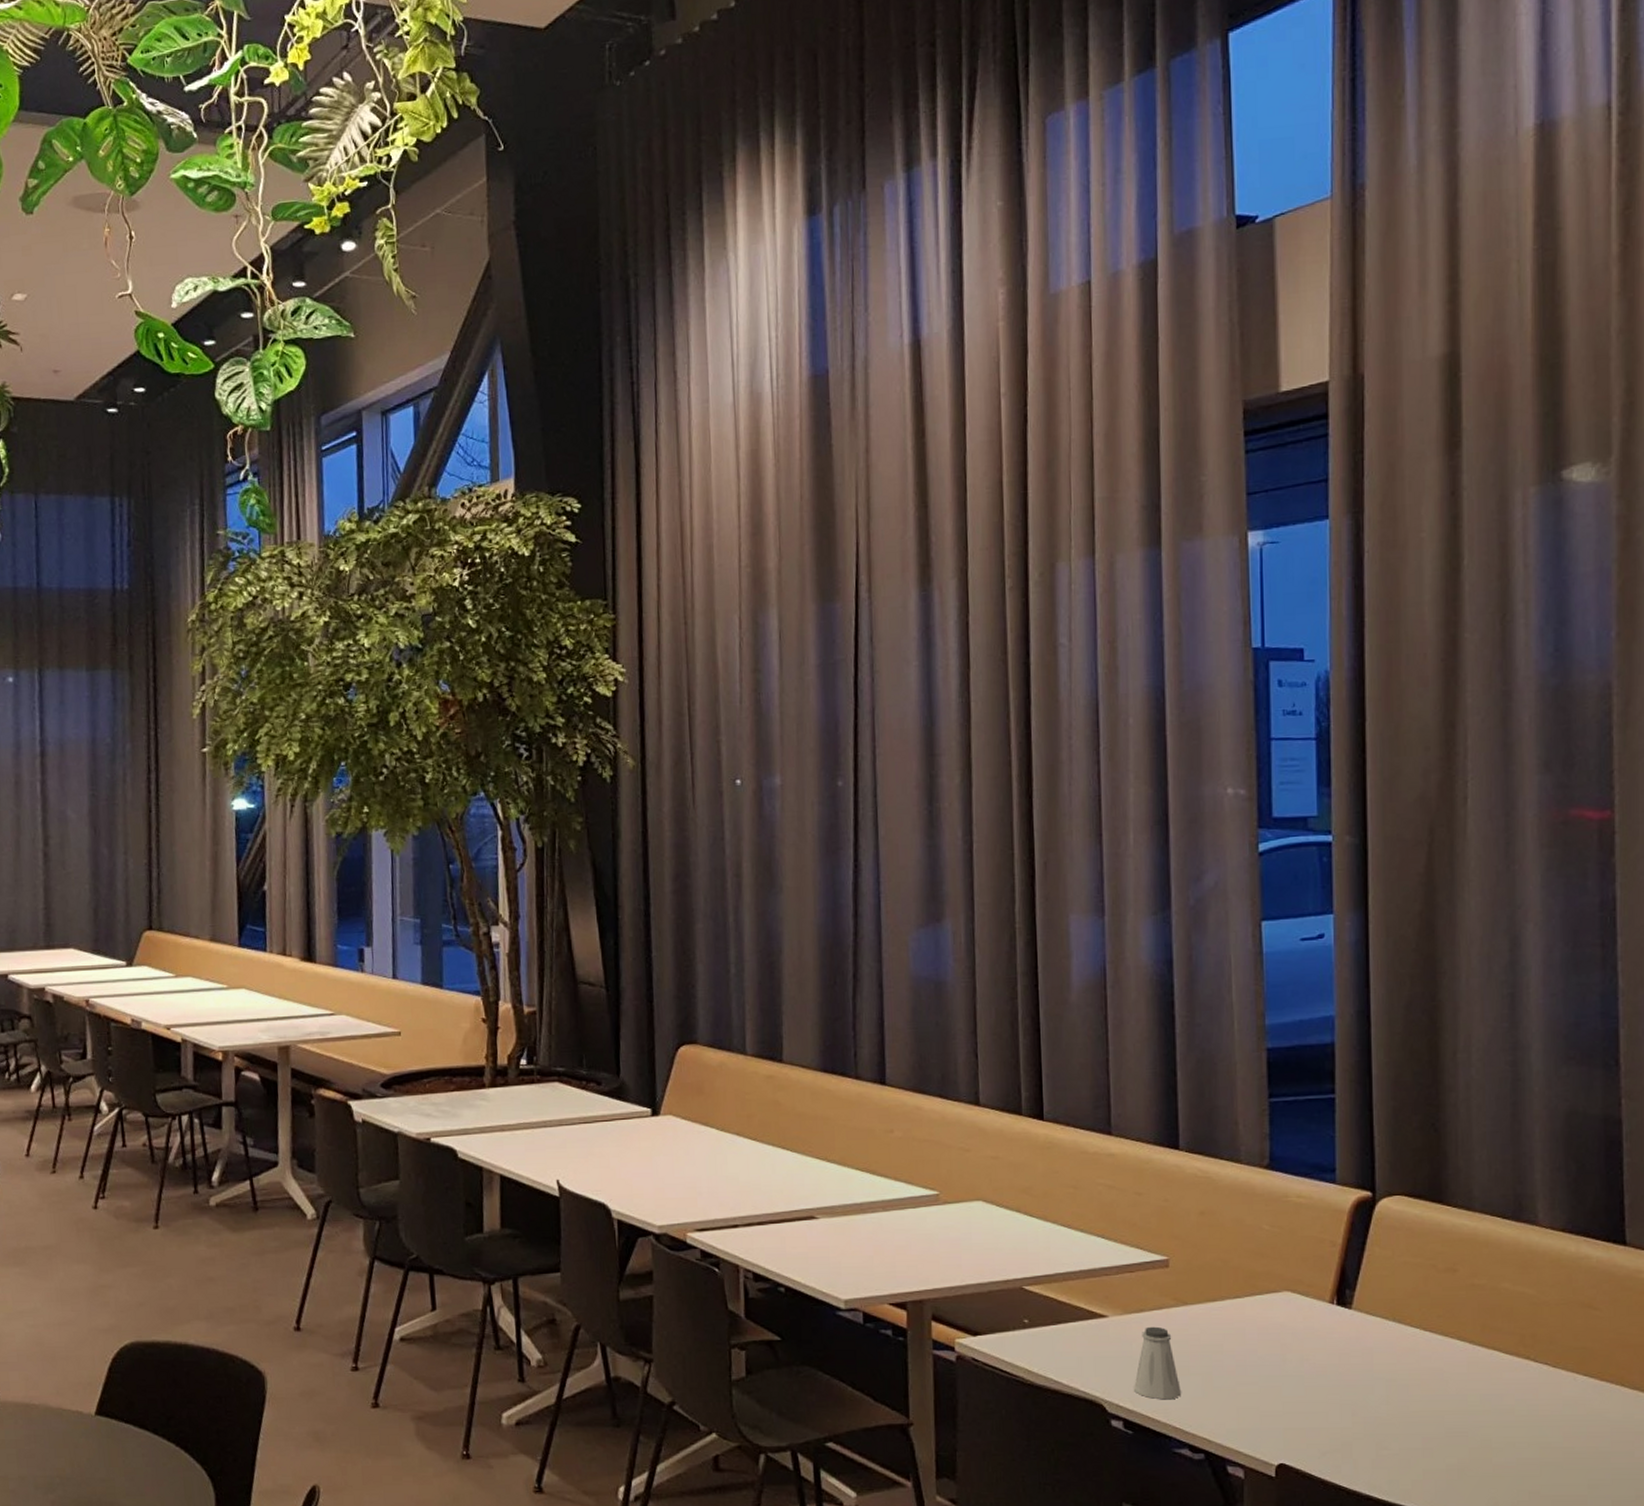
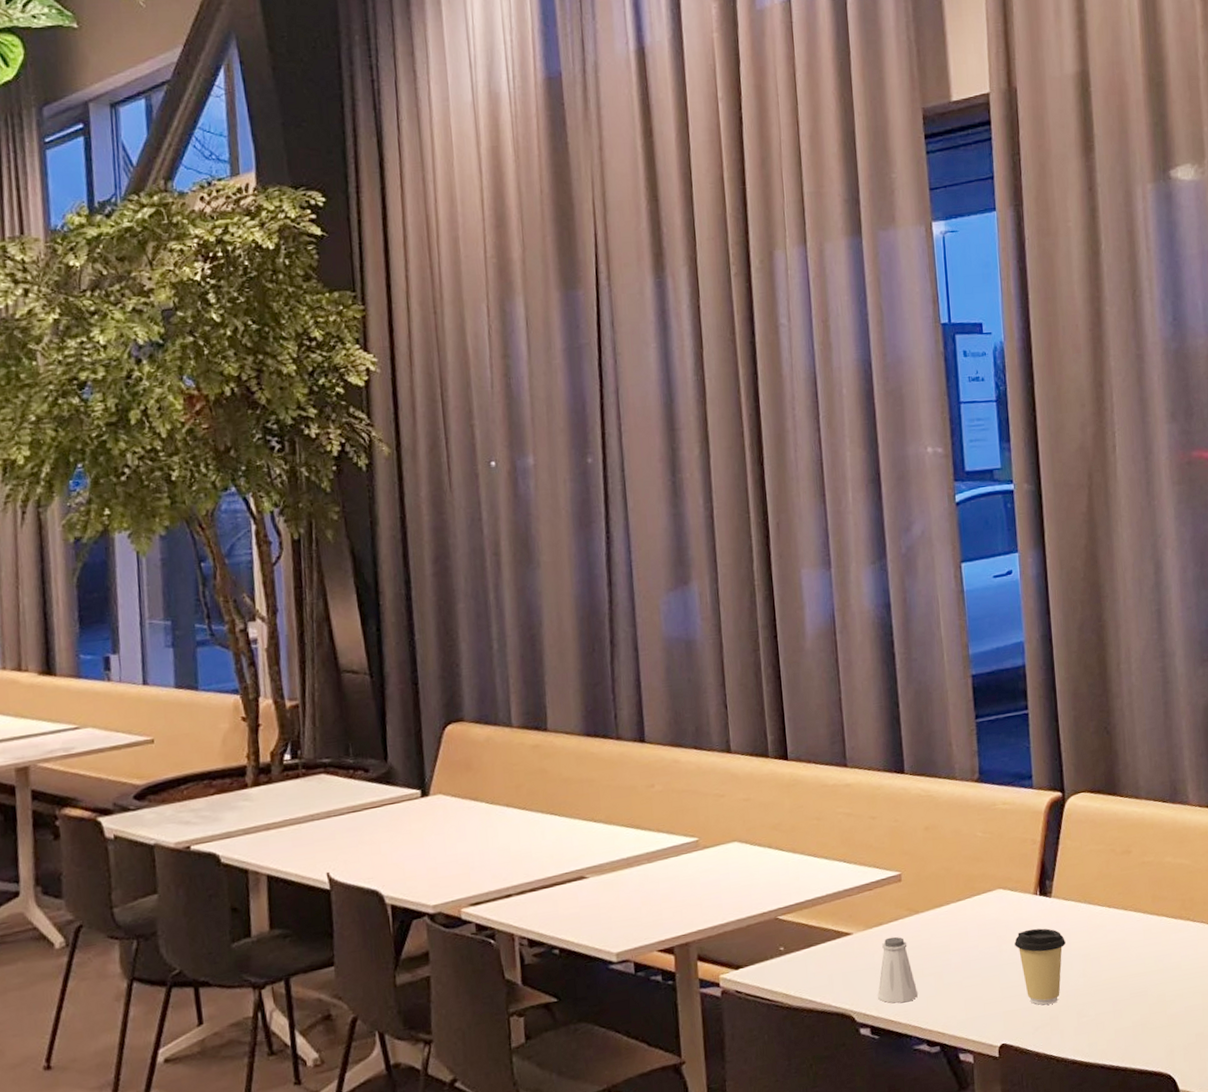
coffee cup: none [1302,1341,1366,1429] -> present [1014,928,1066,1005]

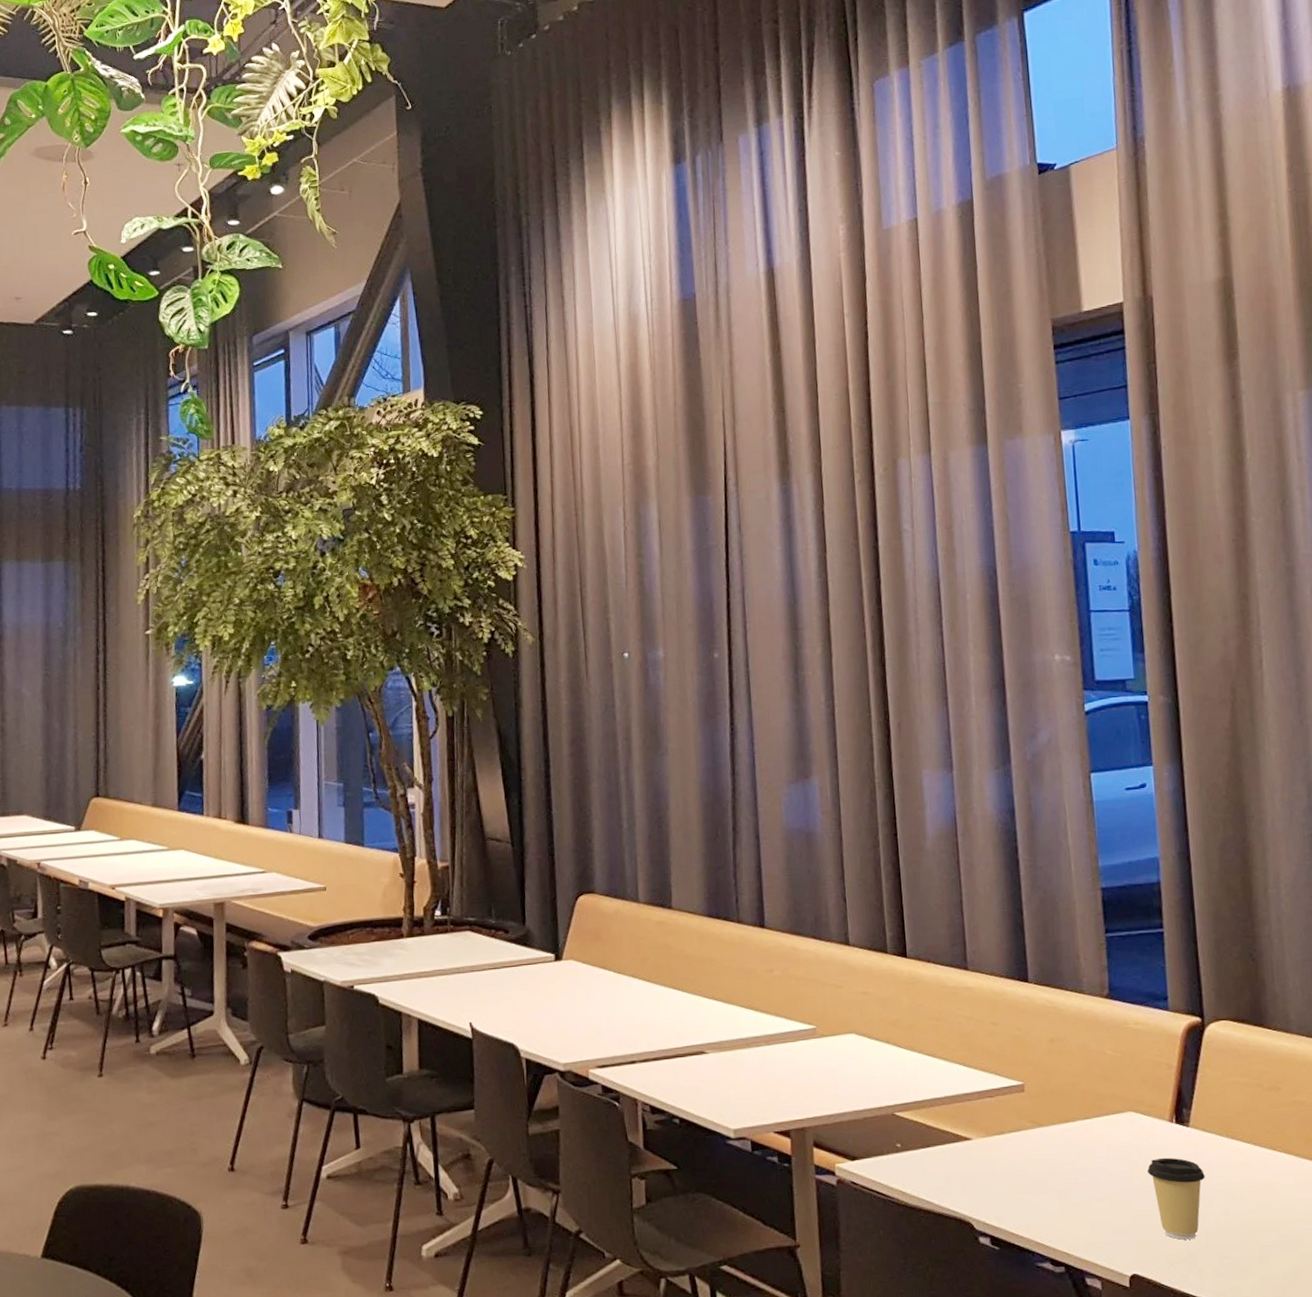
saltshaker: present [878,936,918,1004] -> none [998,1147,1041,1217]

